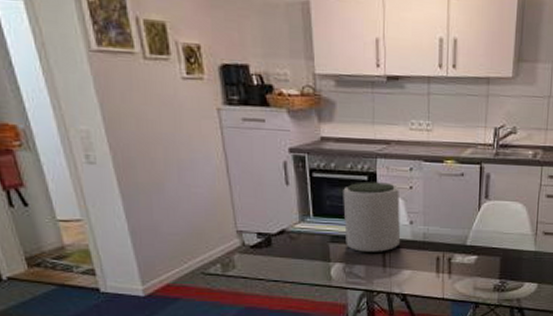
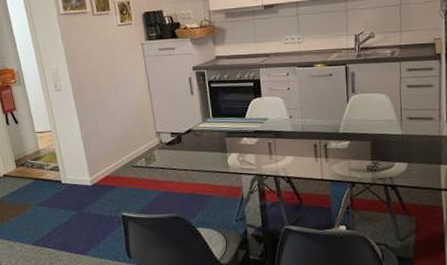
plant pot: present [343,182,401,253] -> none [234,86,283,144]

